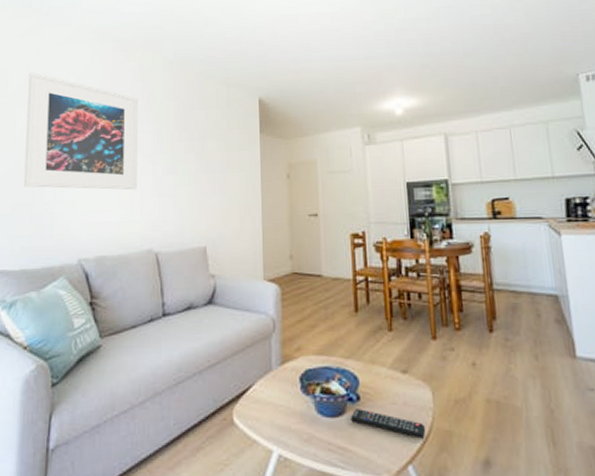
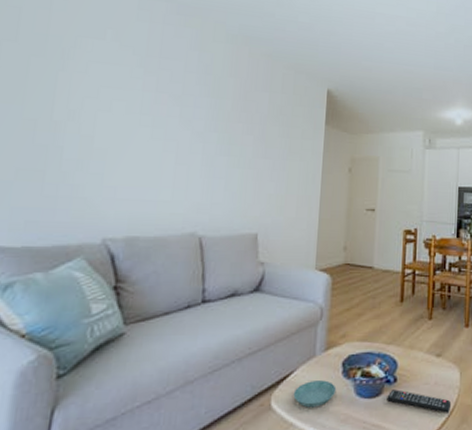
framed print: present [23,72,138,190] -> none [34,16,192,168]
saucer: none [254,396,297,425] -> present [293,380,337,408]

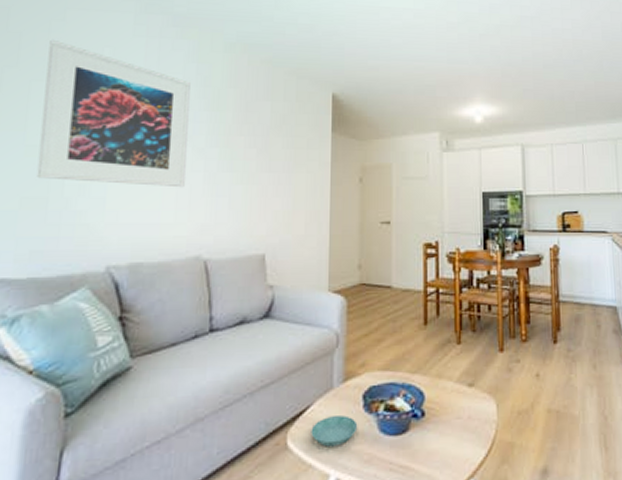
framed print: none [34,16,192,168] -> present [36,39,190,188]
remote control: present [387,389,452,413] -> none [415,425,489,452]

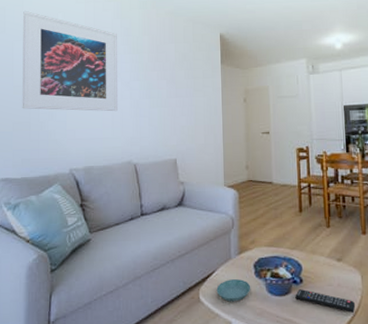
remote control: none [415,425,489,452] -> present [295,289,356,313]

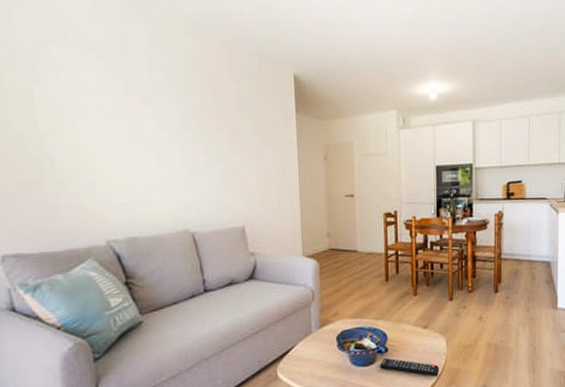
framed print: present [22,10,118,112] -> none [12,25,165,170]
saucer: present [216,279,251,302] -> none [296,353,334,377]

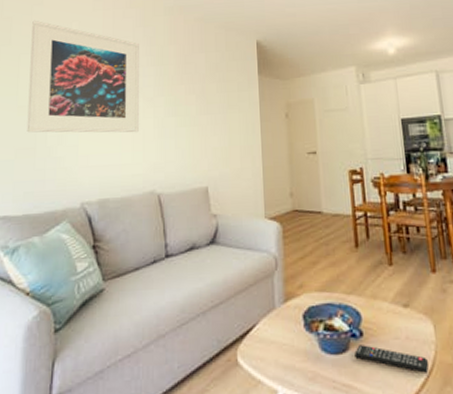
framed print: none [12,25,165,170] -> present [27,20,139,133]

